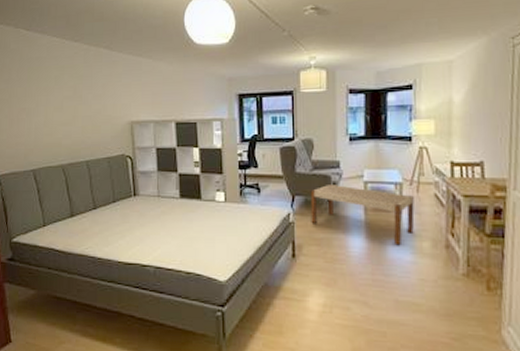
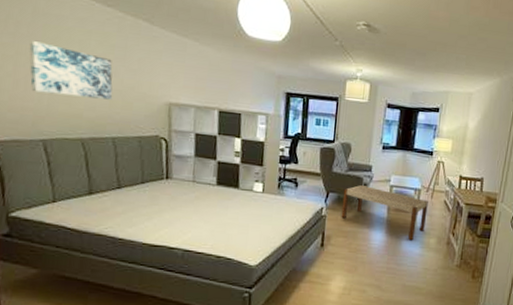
wall art: none [19,83,84,128] -> present [29,41,113,100]

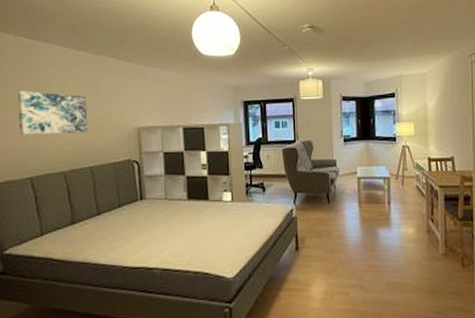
bench: present [341,184,428,241] -> none [311,180,401,233]

